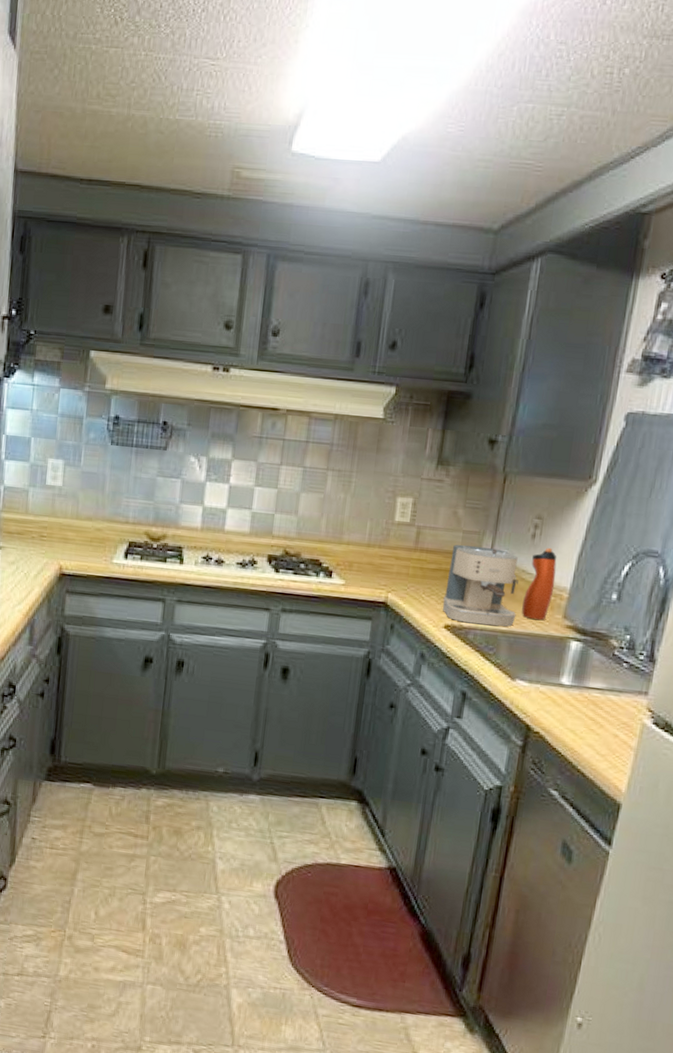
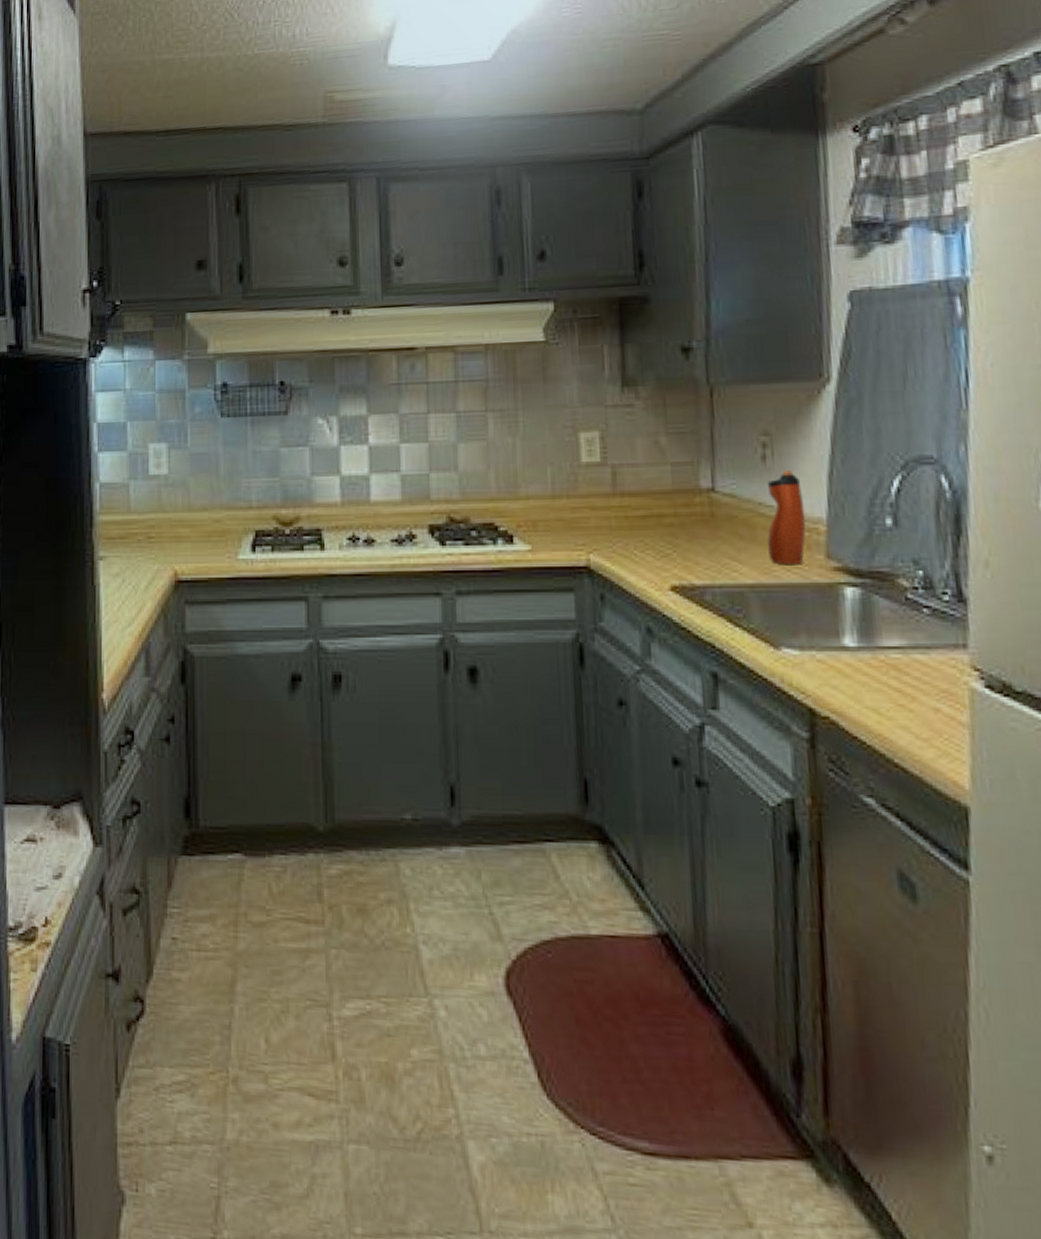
coffee maker: present [442,544,519,627] -> none [661,479,763,580]

